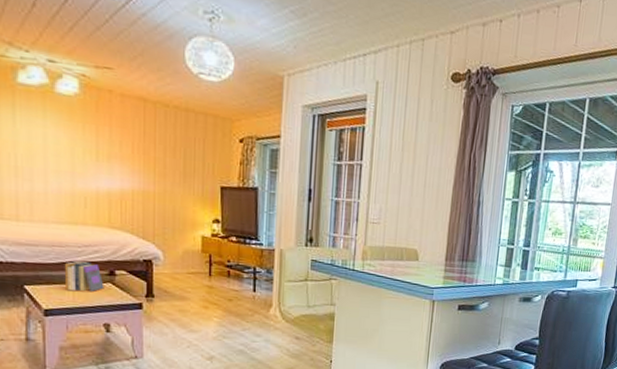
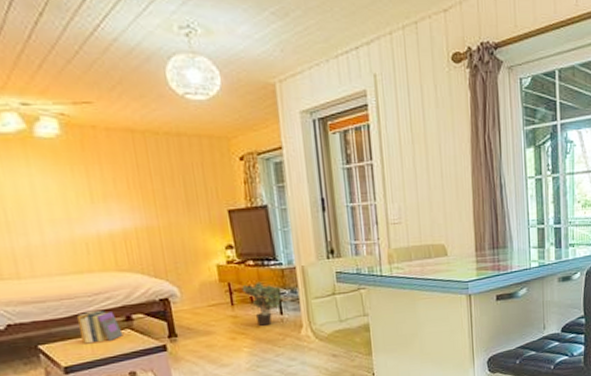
potted plant: none [221,257,259,300] -> present [242,281,284,326]

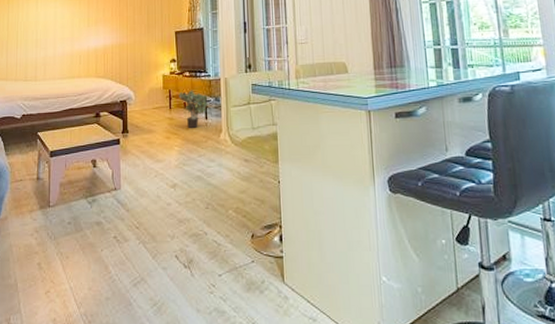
books: present [76,309,124,344] -> none [65,107,92,134]

